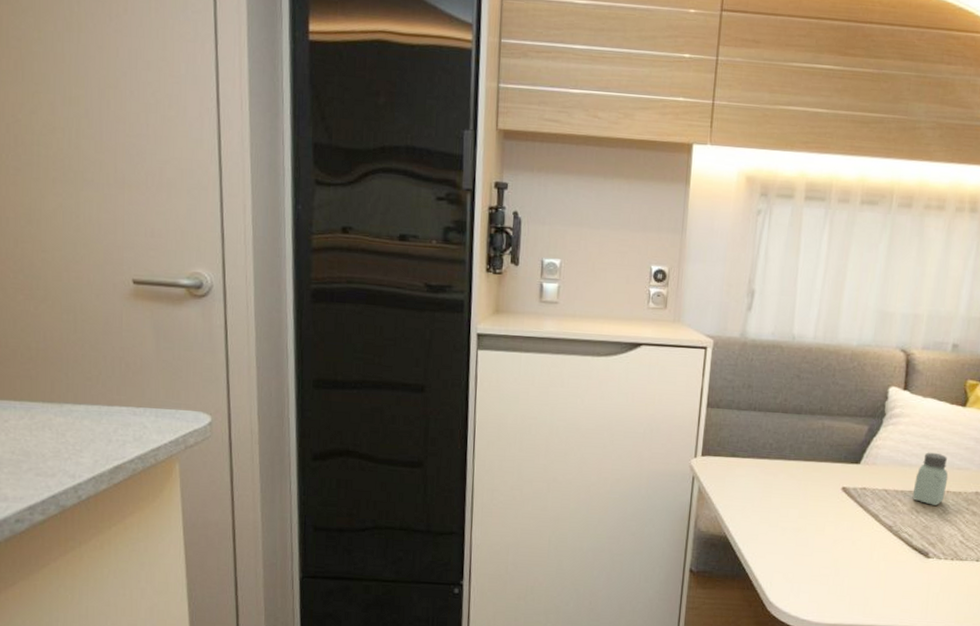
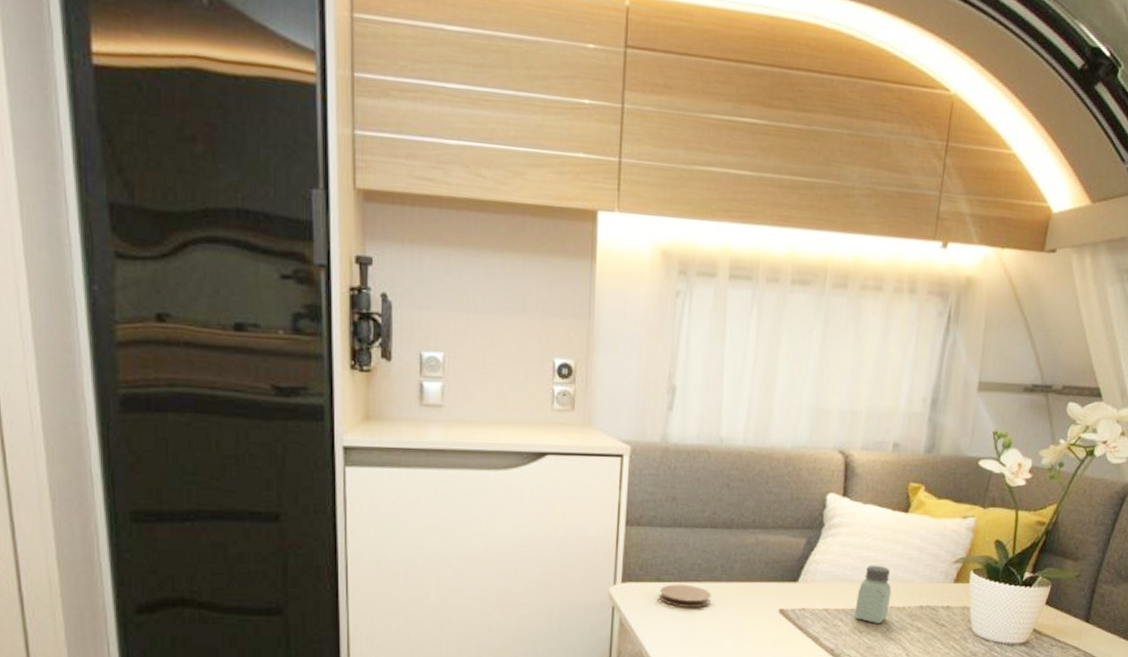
coaster: none [733,459,780,482] -> present [659,584,711,609]

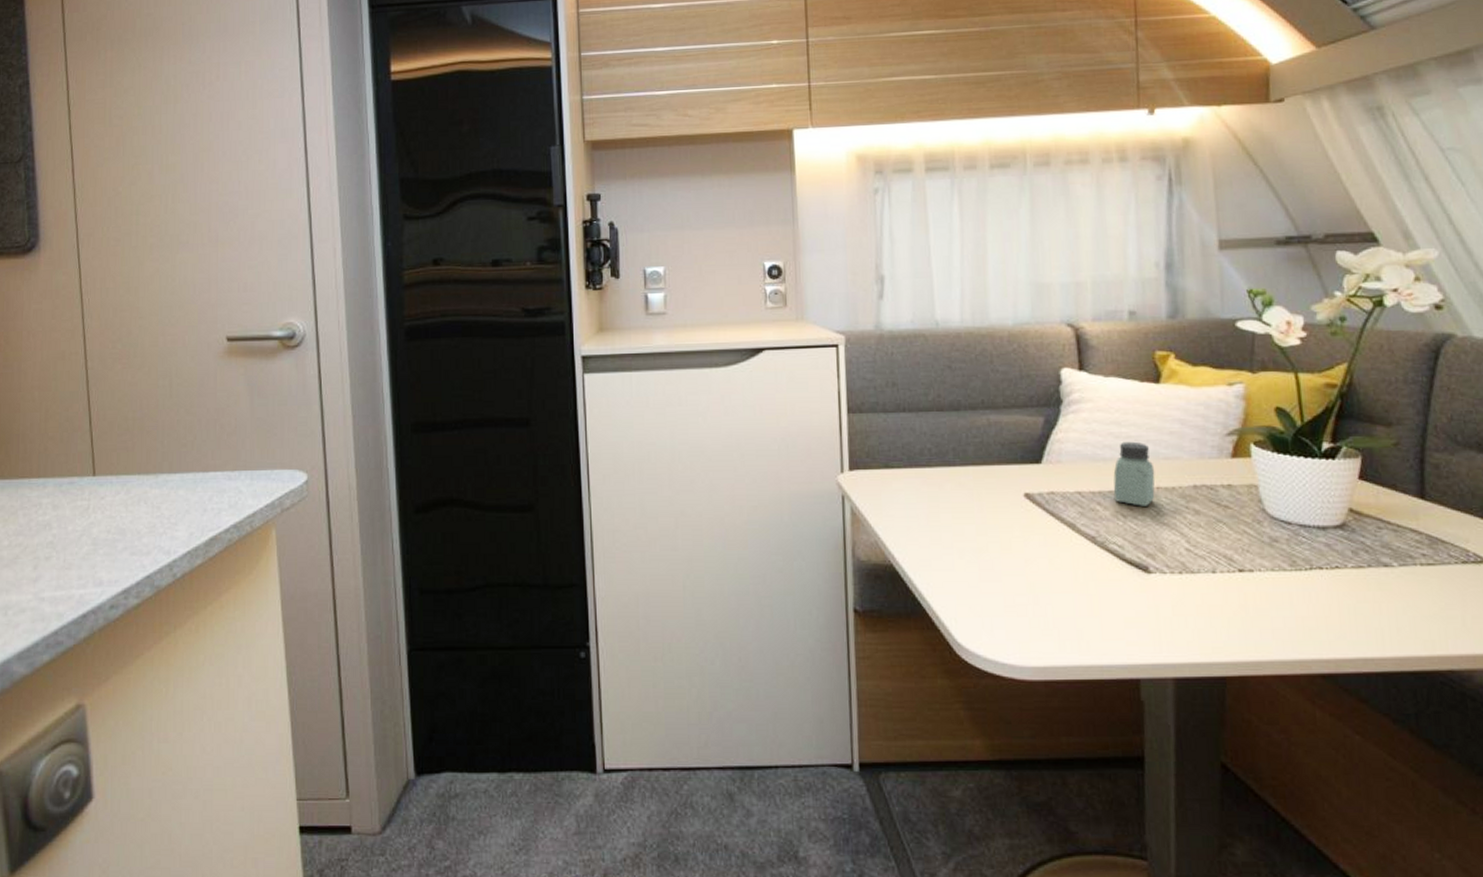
coaster: present [659,584,711,609] -> none [889,470,946,495]

